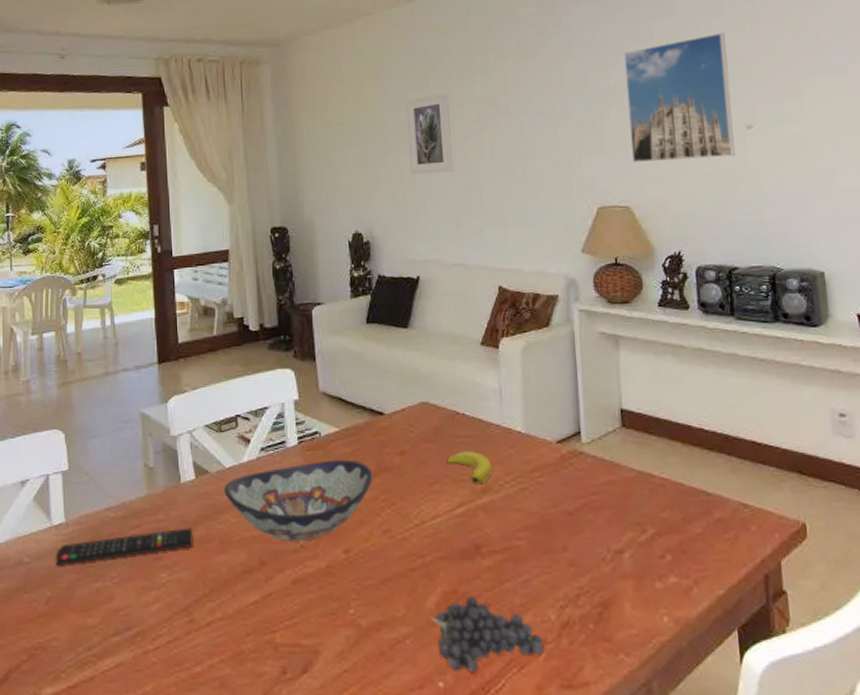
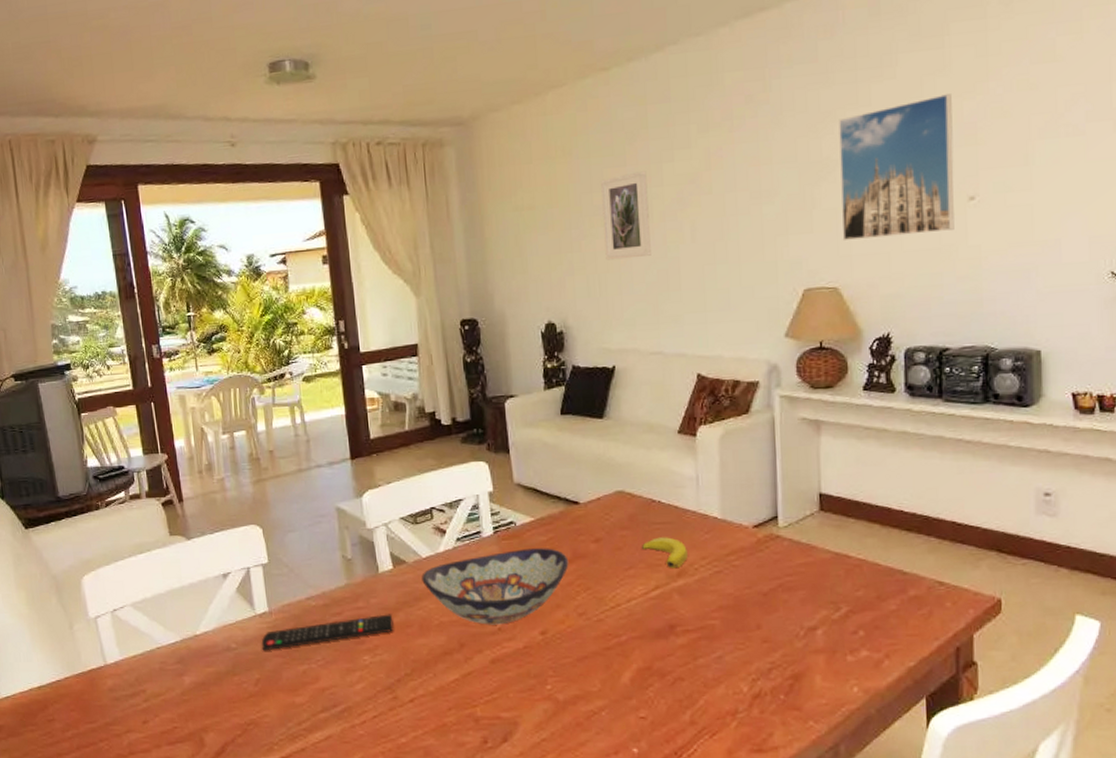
fruit: present [430,595,544,673] -> none [625,671,735,740]

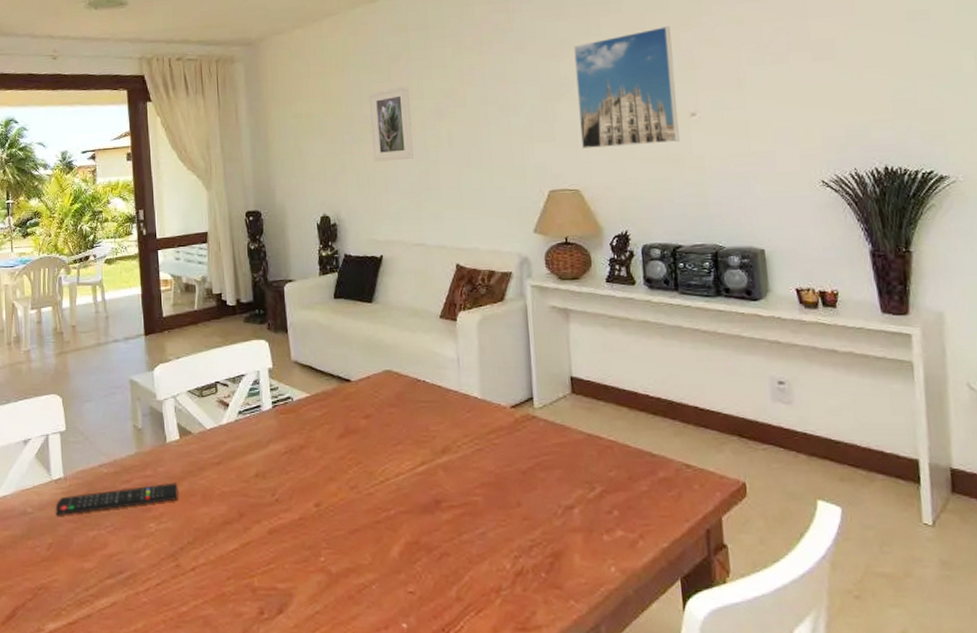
decorative bowl: present [422,548,569,625] -> none [206,423,342,496]
banana: present [642,537,688,569] -> none [409,415,451,446]

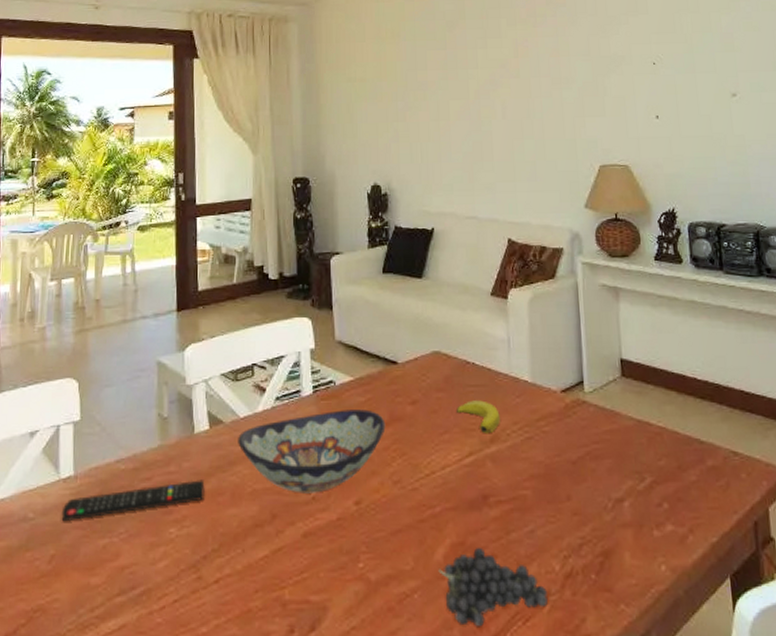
decorative bowl: none [206,423,342,496] -> present [238,409,386,493]
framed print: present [369,86,414,162] -> none [424,55,467,131]
fruit: none [394,546,499,616] -> present [438,547,548,627]
banana: none [409,415,451,446] -> present [457,400,500,434]
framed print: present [573,26,680,148] -> none [622,9,722,124]

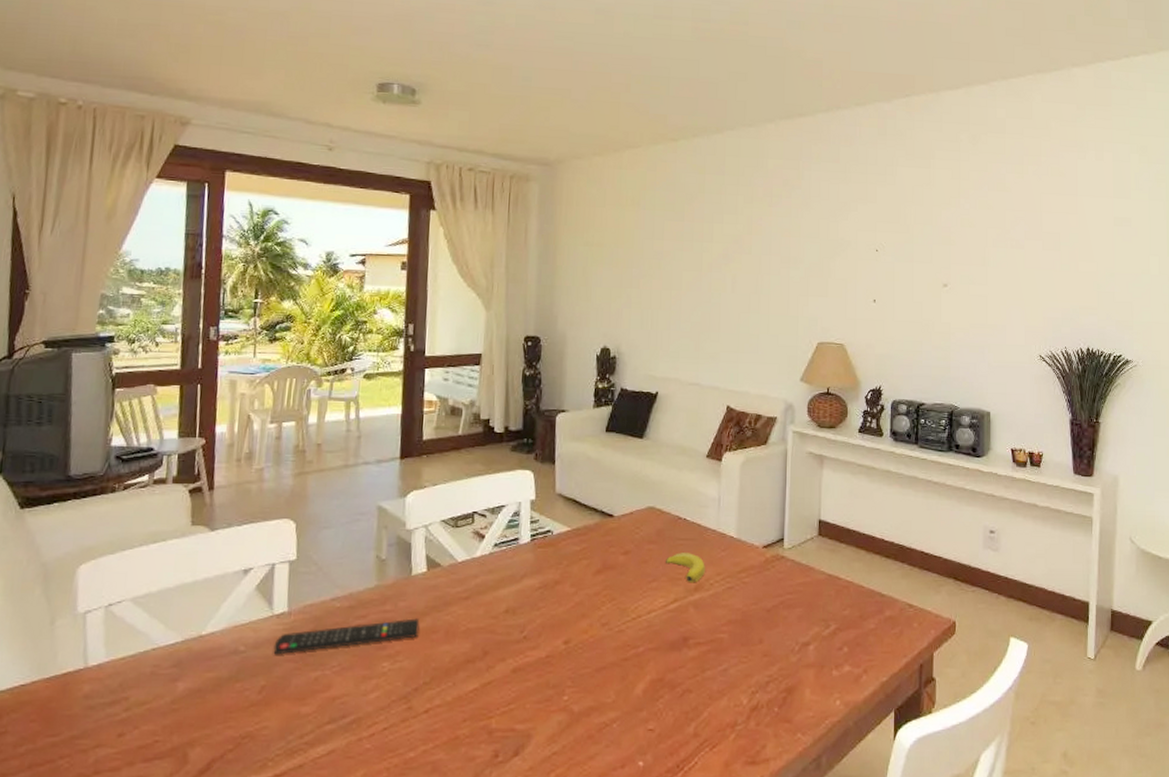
decorative bowl: present [238,409,386,493] -> none [454,557,598,633]
fruit: present [438,547,548,627] -> none [637,683,734,753]

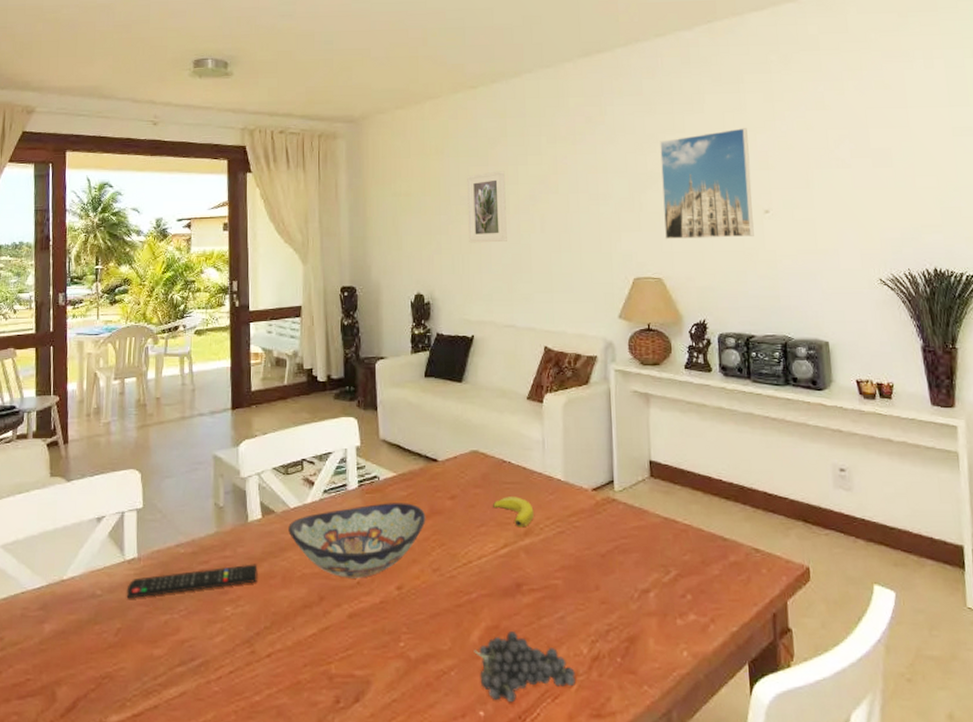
decorative bowl: none [454,557,598,633] -> present [288,503,426,578]
fruit: none [637,683,734,753] -> present [474,630,575,703]
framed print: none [659,227,700,300] -> present [467,171,507,243]
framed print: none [849,203,934,309] -> present [660,128,754,239]

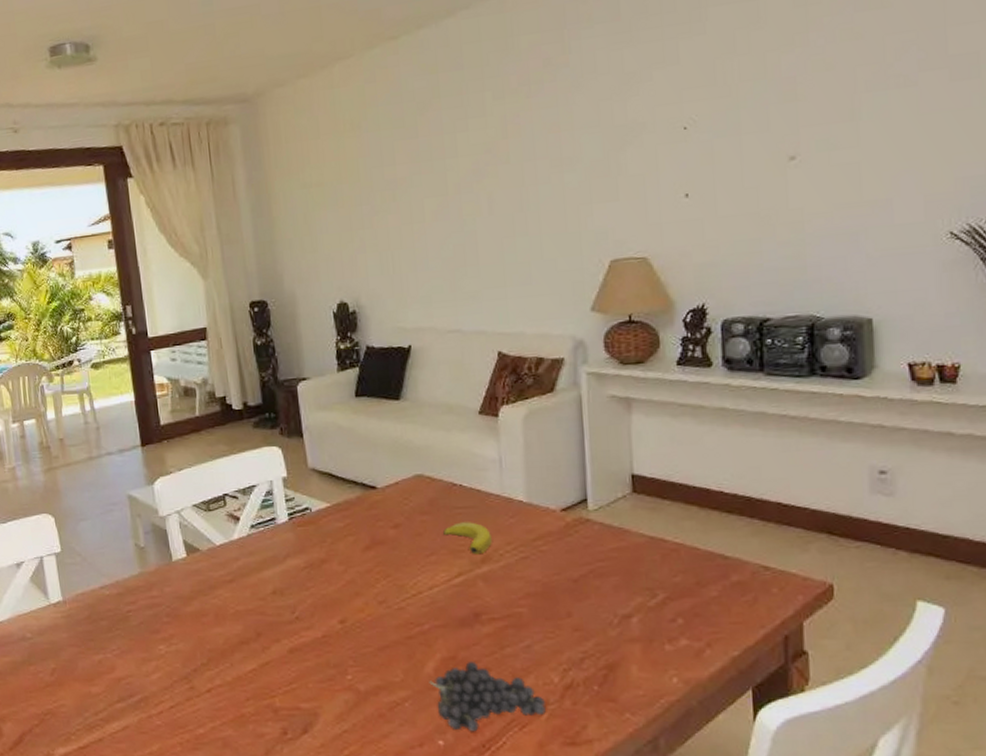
remote control: present [126,564,258,599] -> none [56,603,189,641]
decorative bowl: present [288,503,426,578] -> none [216,534,368,614]
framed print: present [467,171,507,243] -> none [392,142,447,236]
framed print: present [660,128,754,239] -> none [644,48,774,207]

